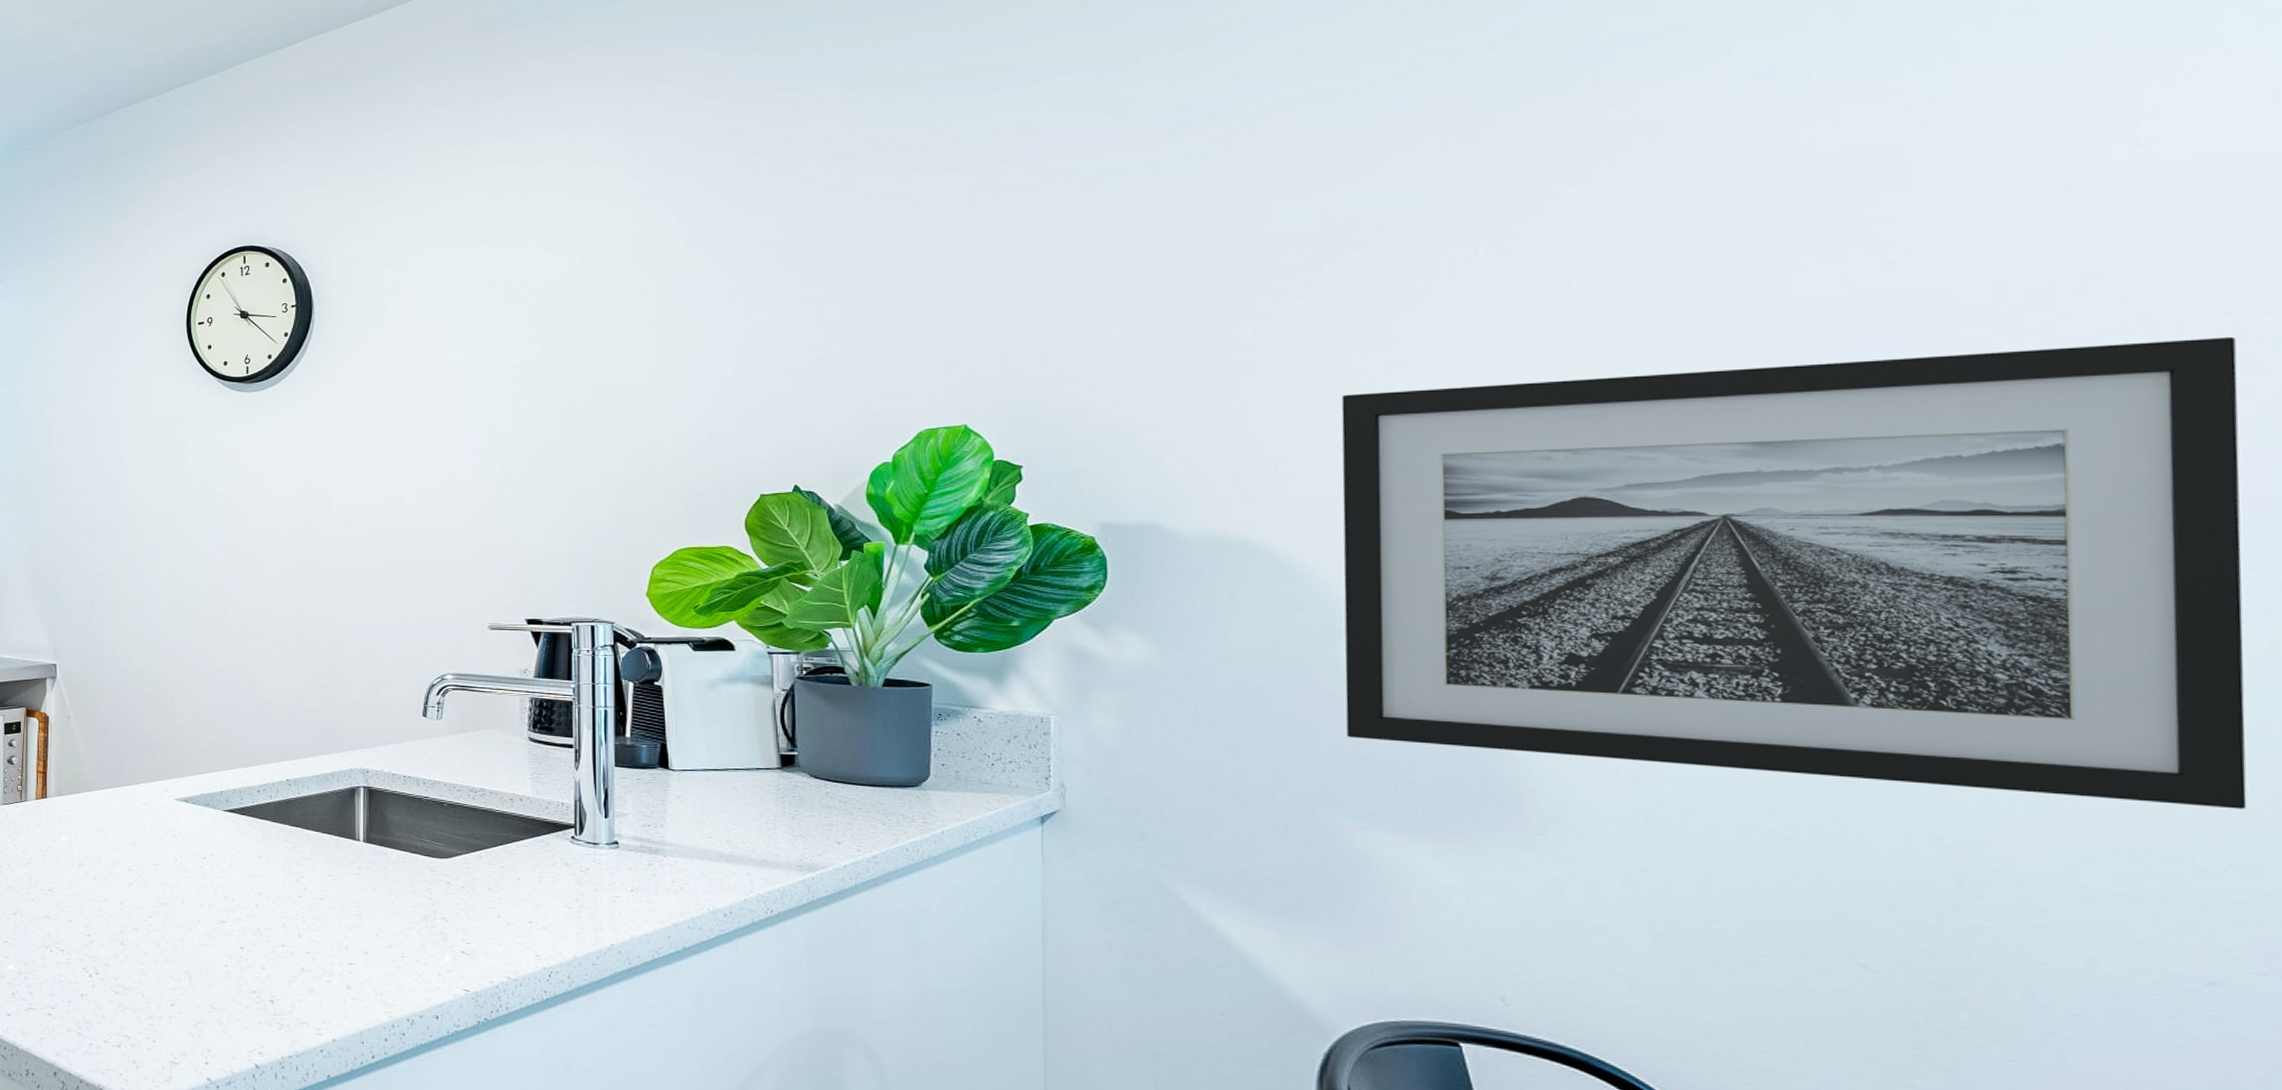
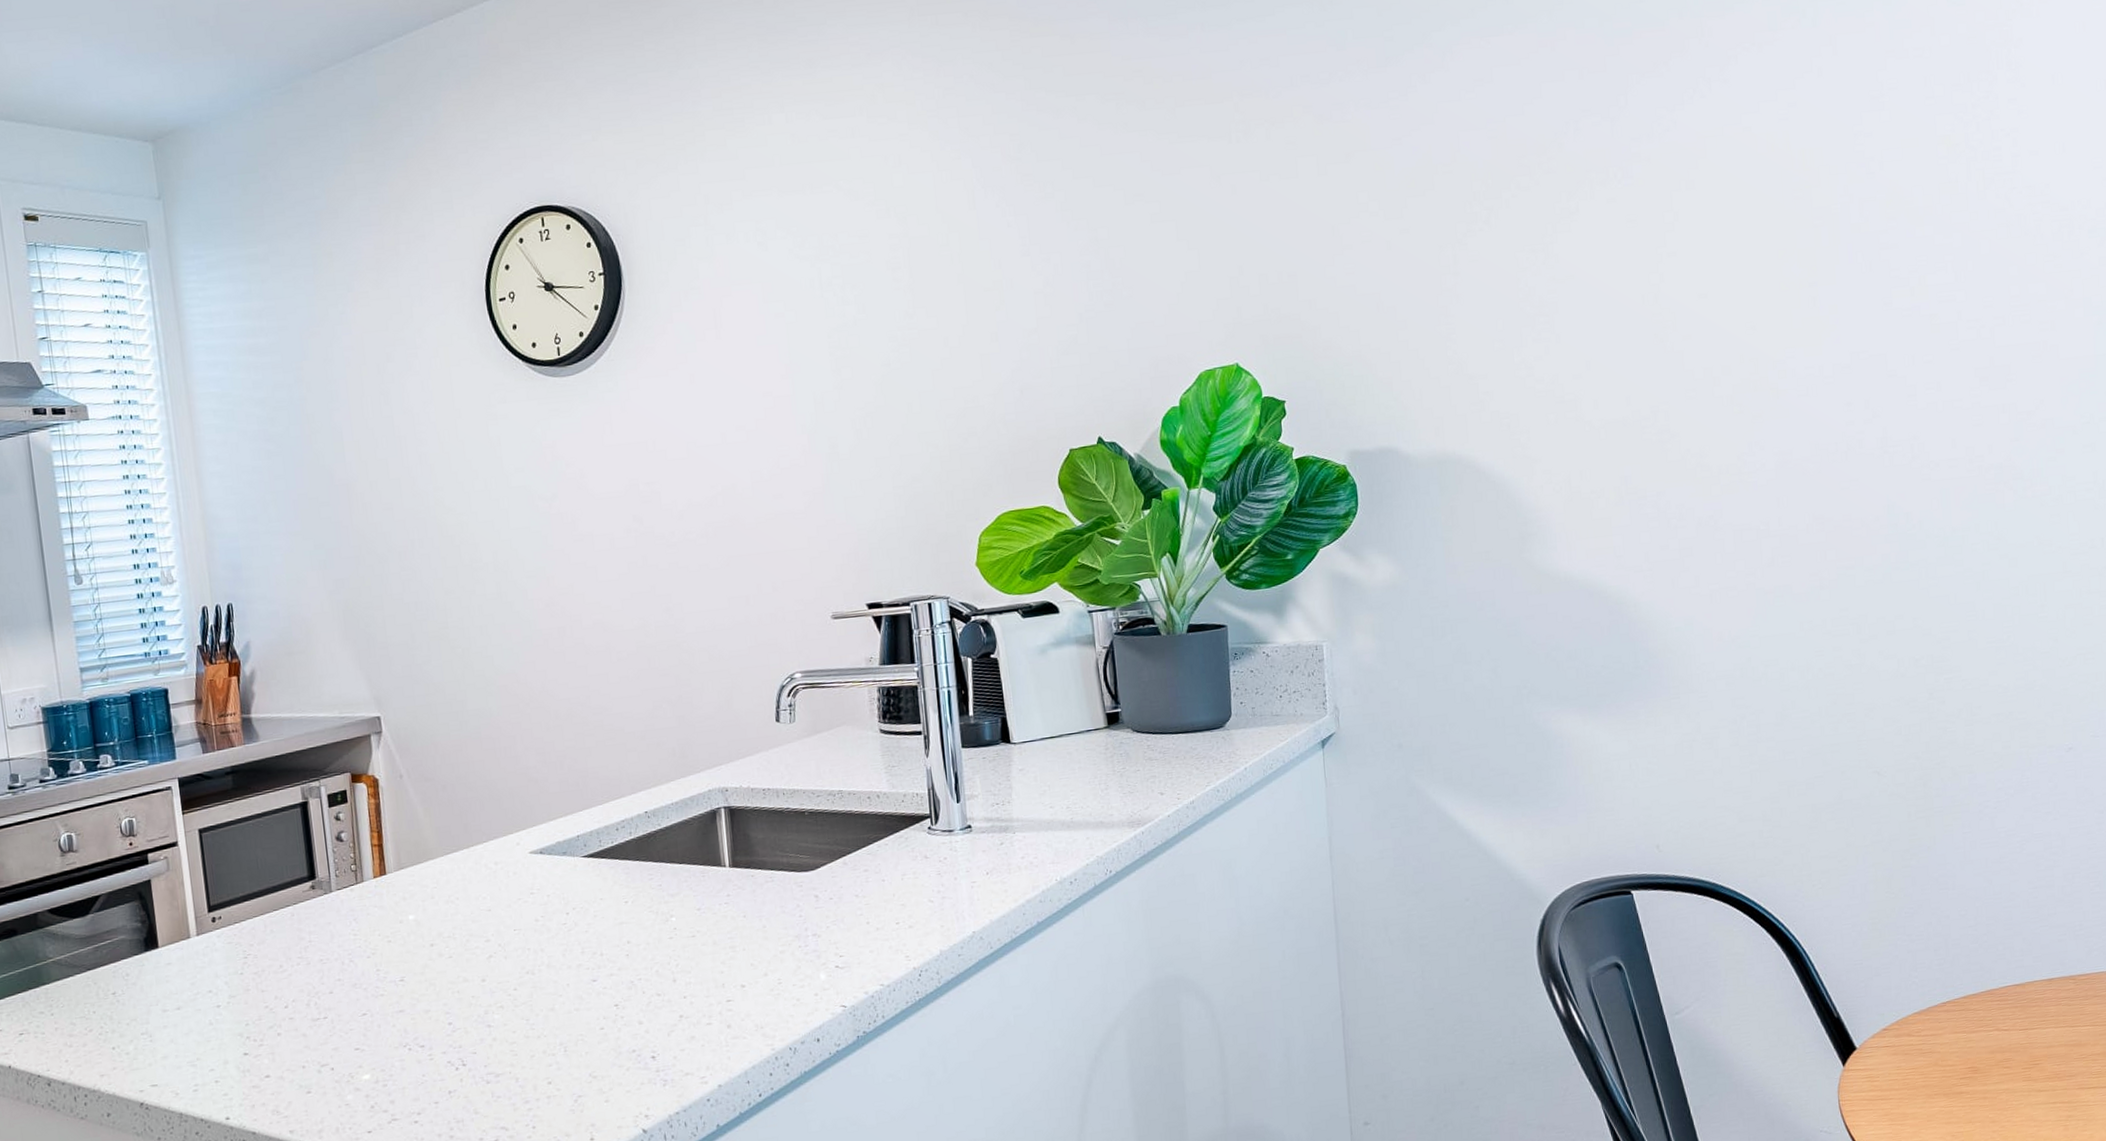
wall art: present [1341,336,2247,809] -> none [1521,227,2085,632]

